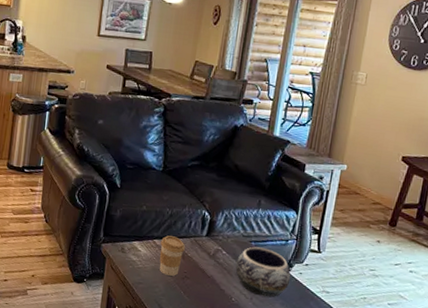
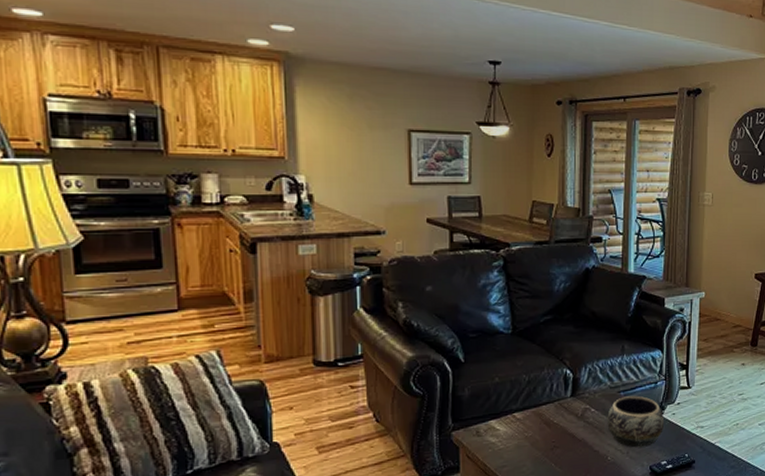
coffee cup: present [159,235,185,276] -> none [521,404,549,450]

